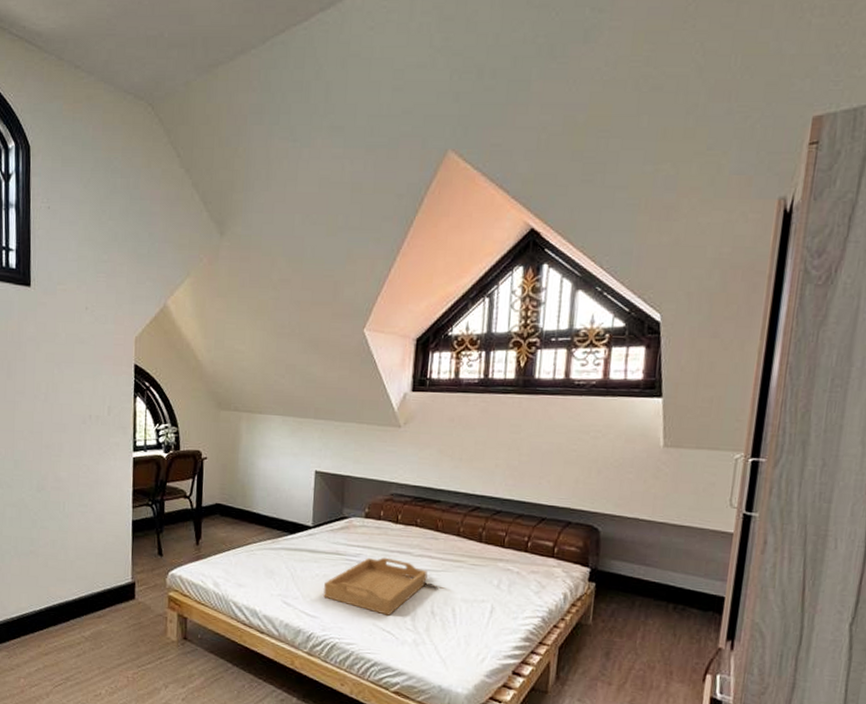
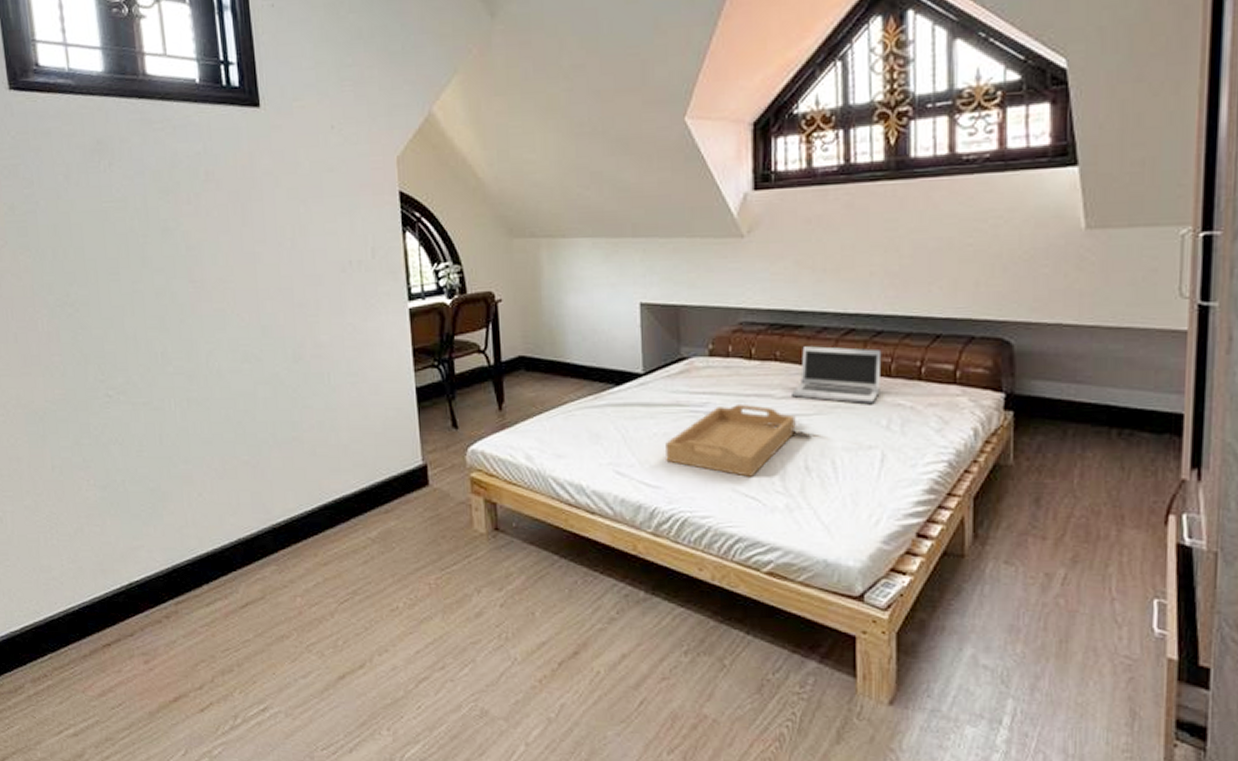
laptop: none [426,517,499,568] -> present [792,346,882,405]

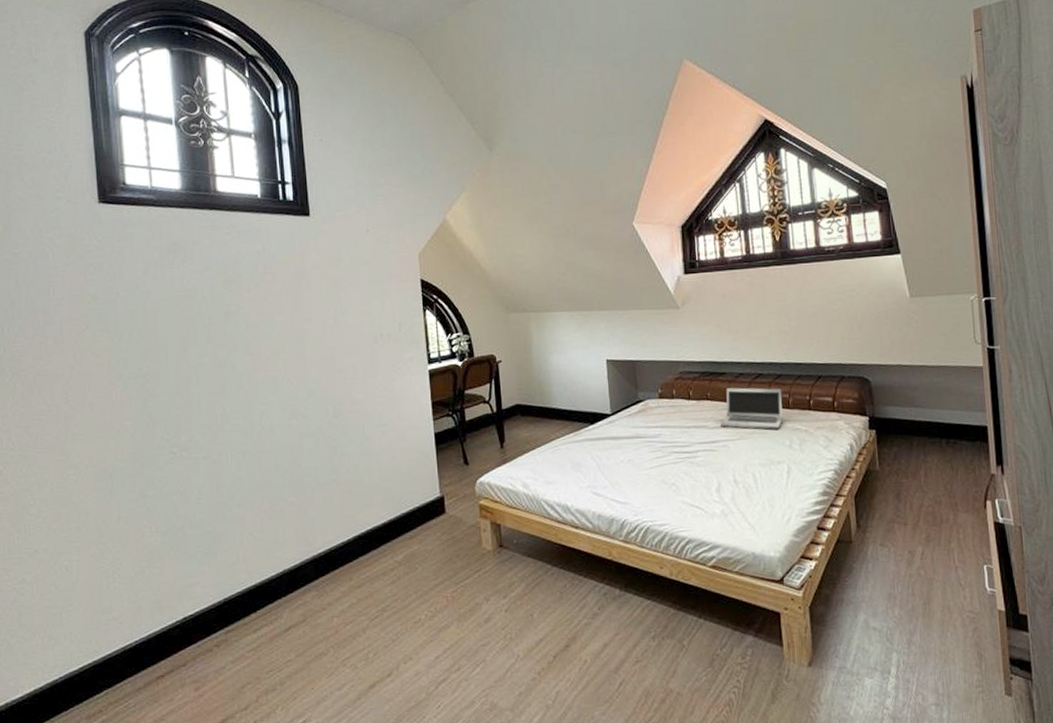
serving tray: present [664,403,796,477] -> none [629,434,725,491]

